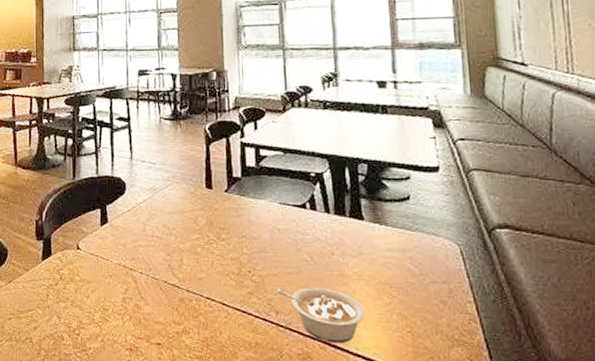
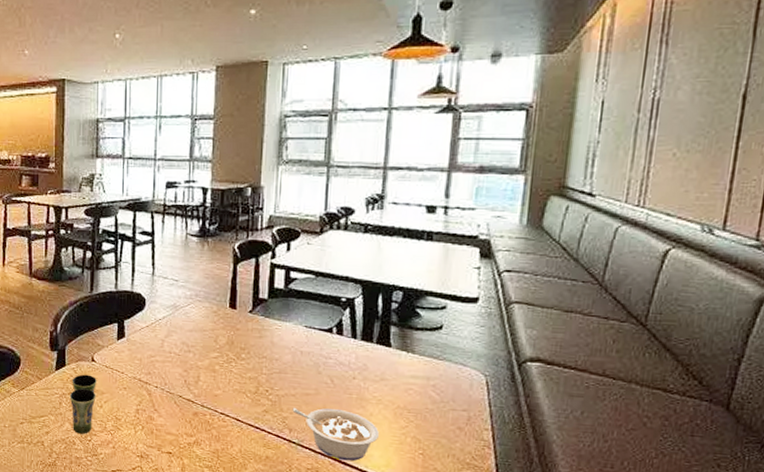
cup: none [56,263,83,328] -> present [69,374,97,434]

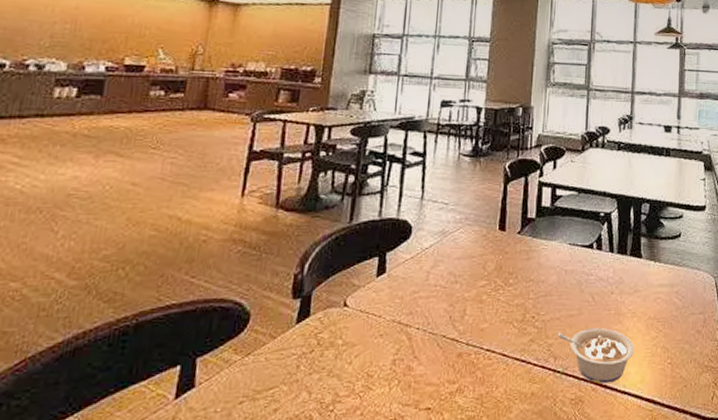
cup: present [69,374,97,434] -> none [310,324,348,404]

